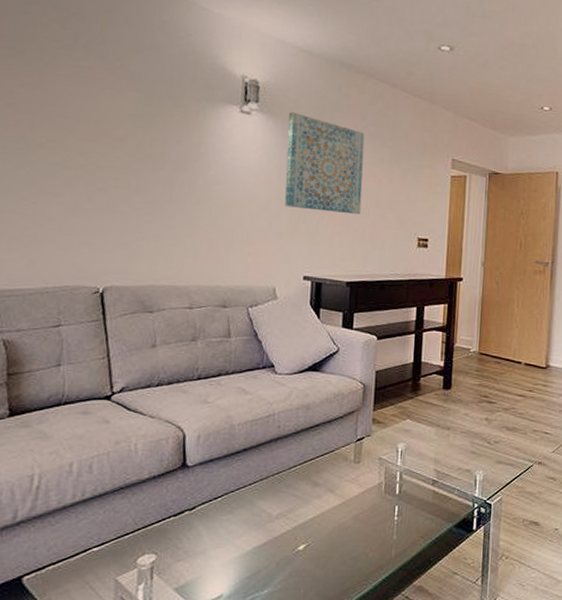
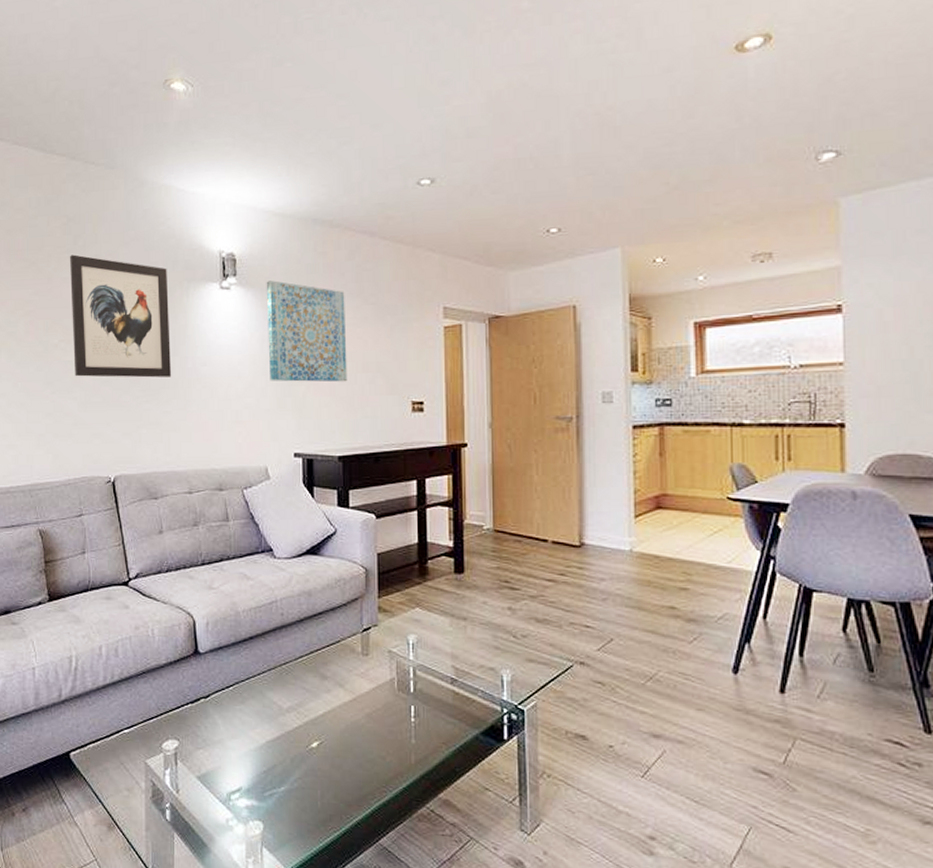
wall art: none [64,51,184,192] -> present [70,254,172,378]

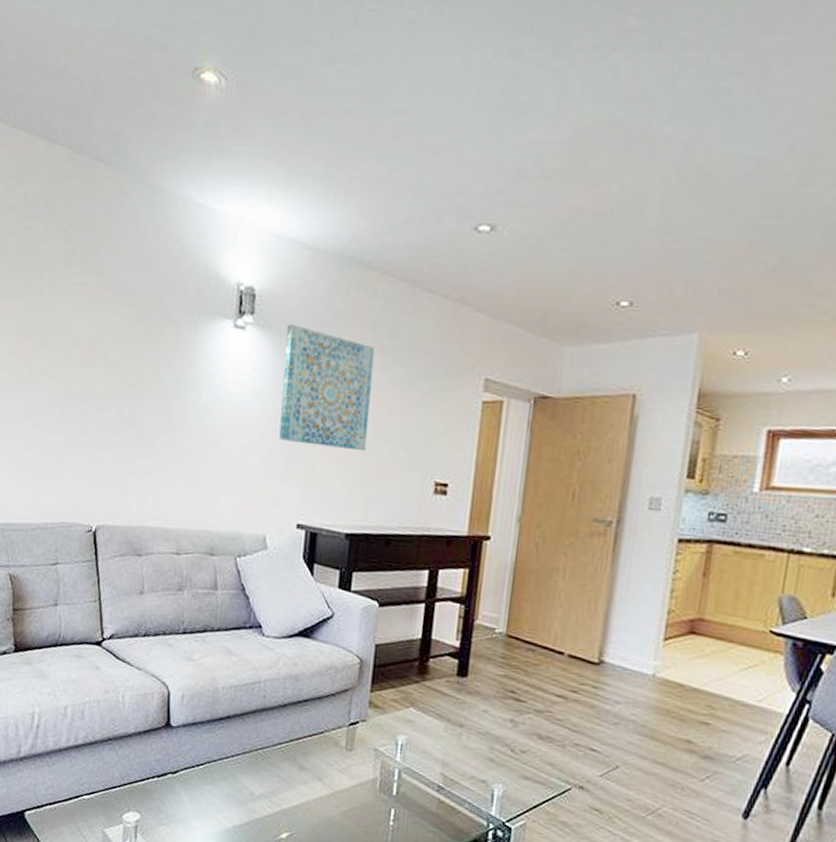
wall art: present [70,254,172,378] -> none [62,267,176,422]

